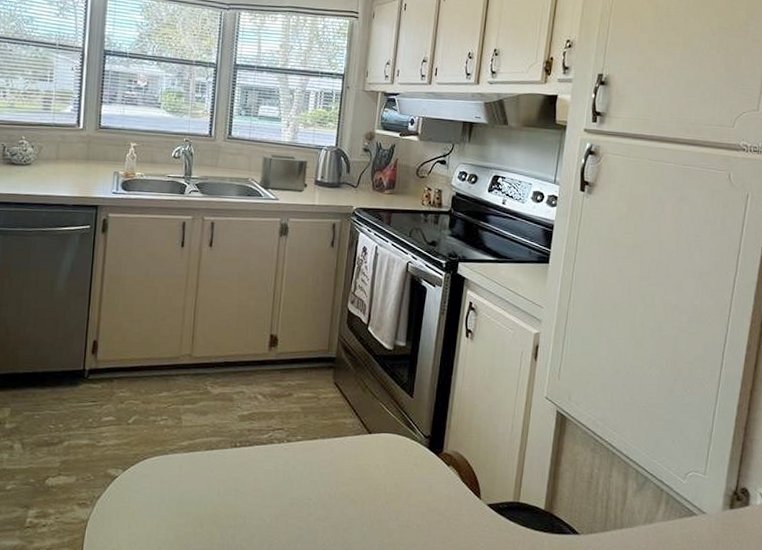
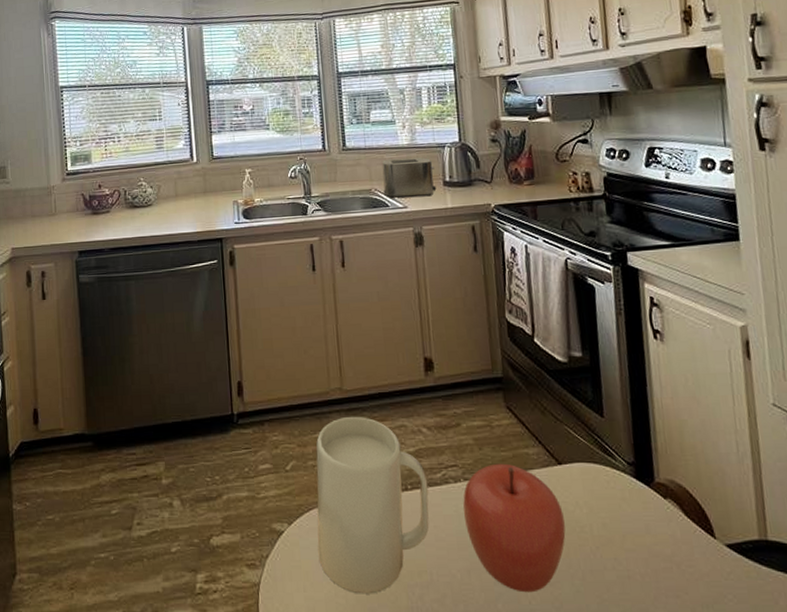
mug: none [146,380,255,533] -> present [315,416,429,594]
fruit: none [281,429,365,536] -> present [463,463,566,593]

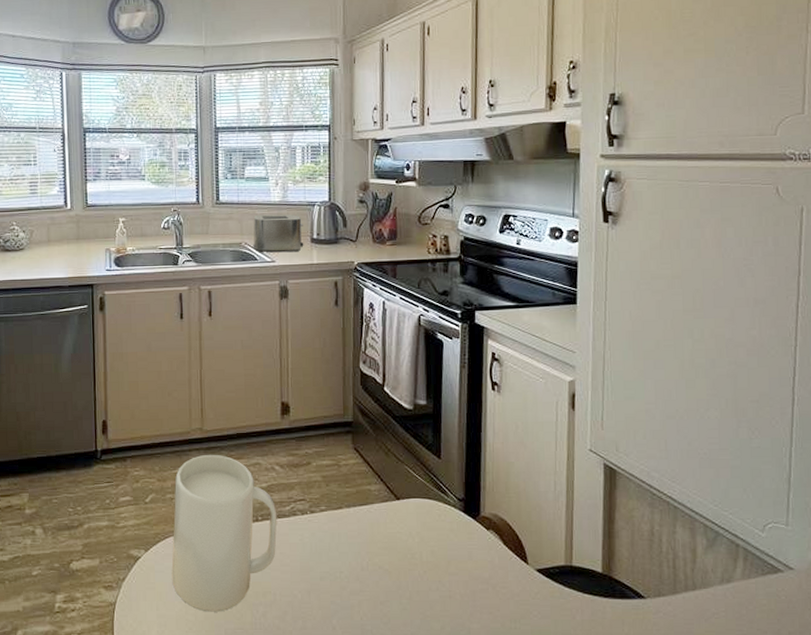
fruit: present [463,463,566,593] -> none [307,498,398,610]

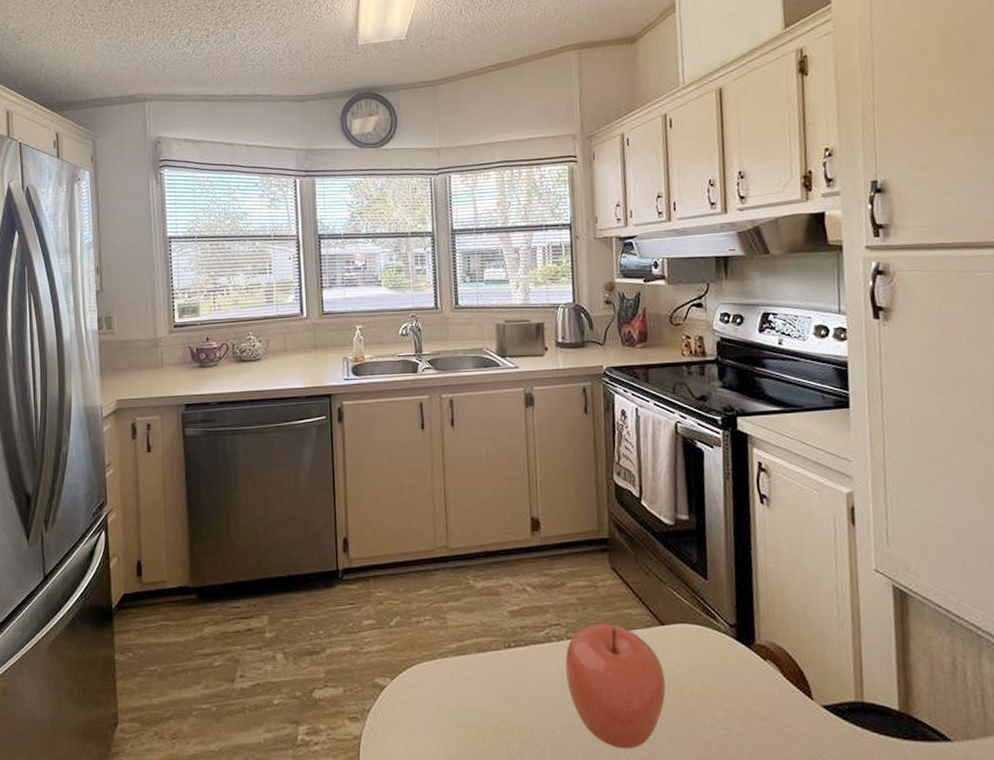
mug: present [171,454,277,612] -> none [419,574,531,748]
fruit: none [307,498,398,610] -> present [565,623,666,749]

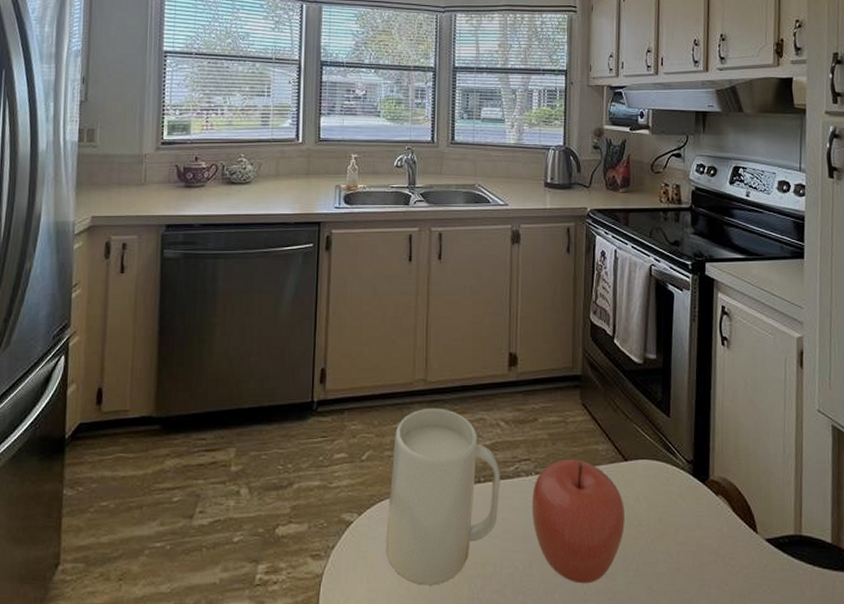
mug: none [419,574,531,748] -> present [385,407,500,585]
toaster: present [494,317,549,358] -> none [486,156,538,196]

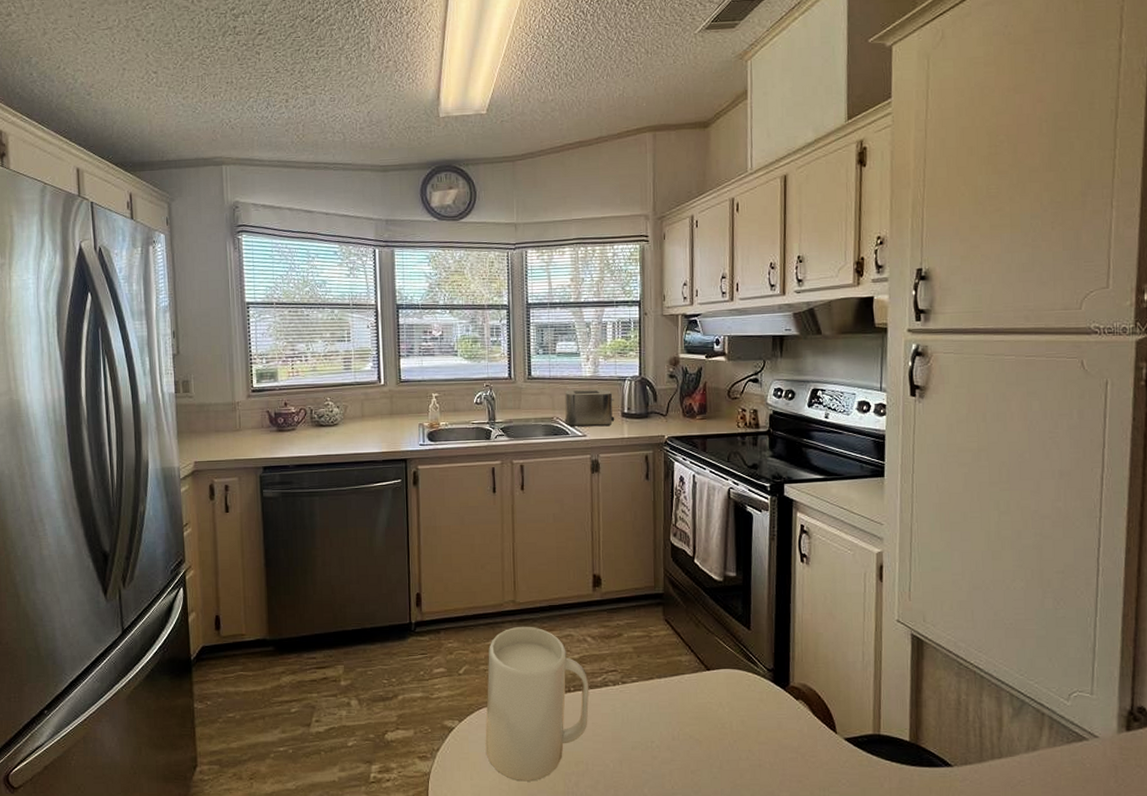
toaster: none [486,156,538,196] -> present [564,389,615,427]
fruit: present [531,458,625,584] -> none [619,669,708,779]

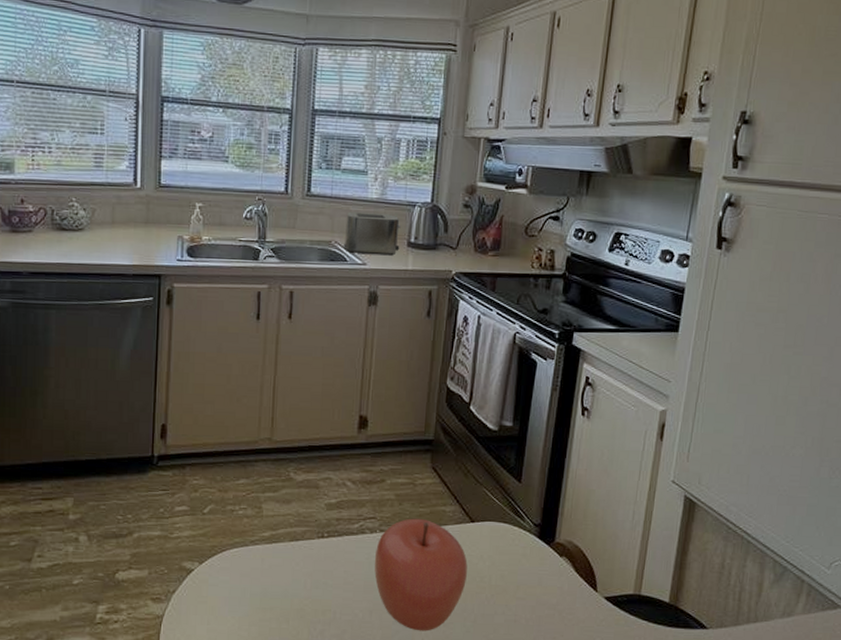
mug: present [485,626,589,782] -> none [226,466,345,629]
fruit: none [619,669,708,779] -> present [374,518,468,631]

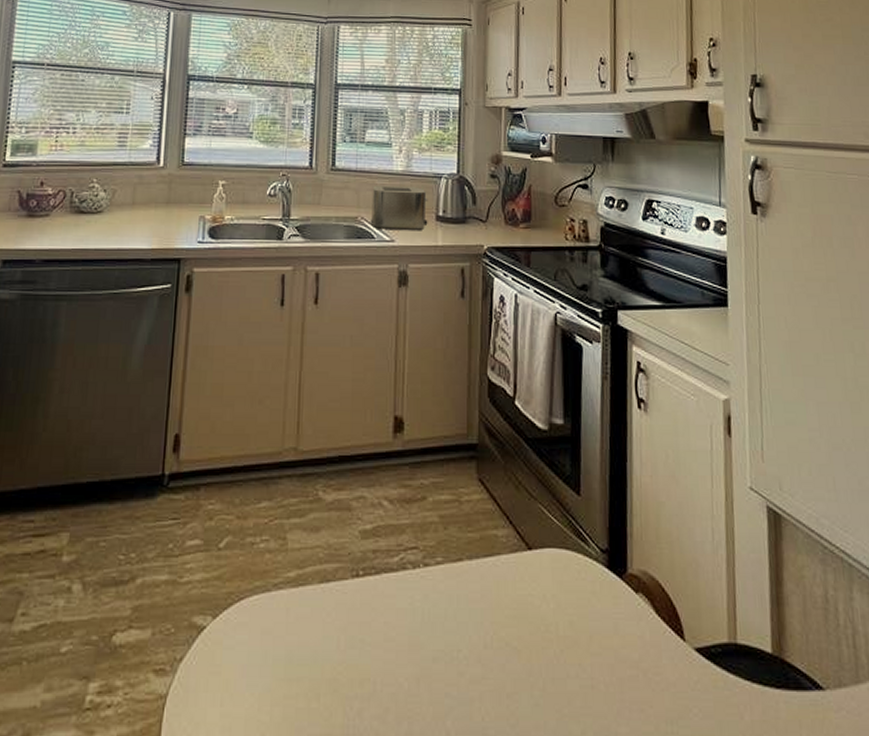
fruit: present [374,518,468,631] -> none [419,546,529,706]

